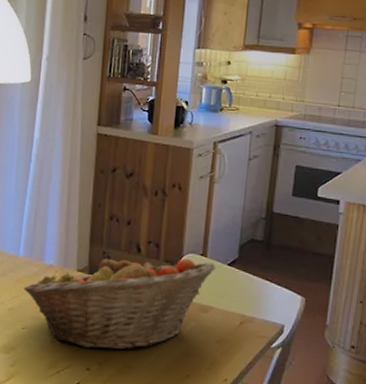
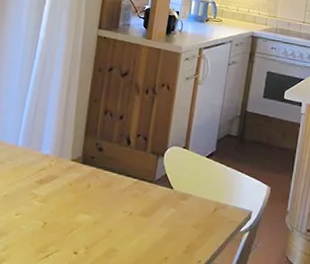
fruit basket: present [23,255,216,350] -> none [19,146,196,235]

